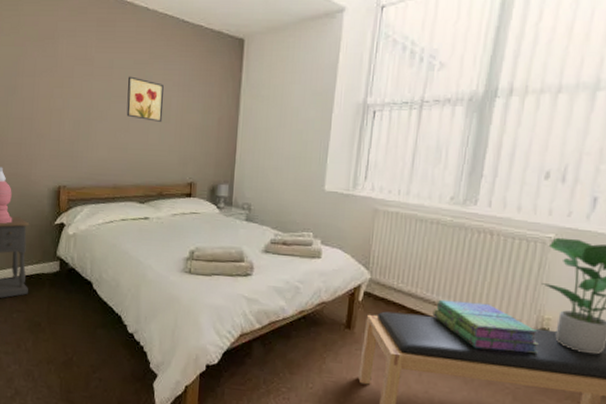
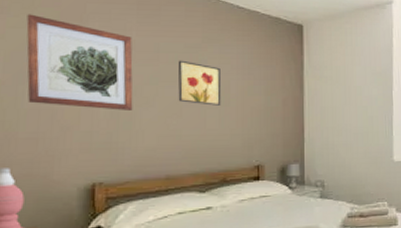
wall art: none [14,33,92,123] -> present [26,14,133,110]

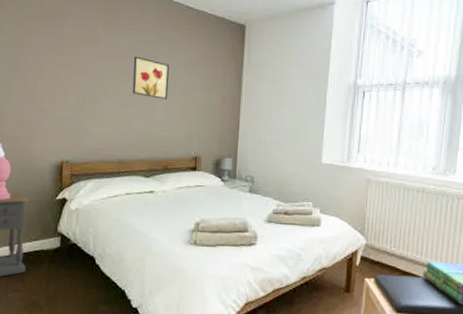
wall art: present [26,14,133,110] -> none [16,12,98,100]

